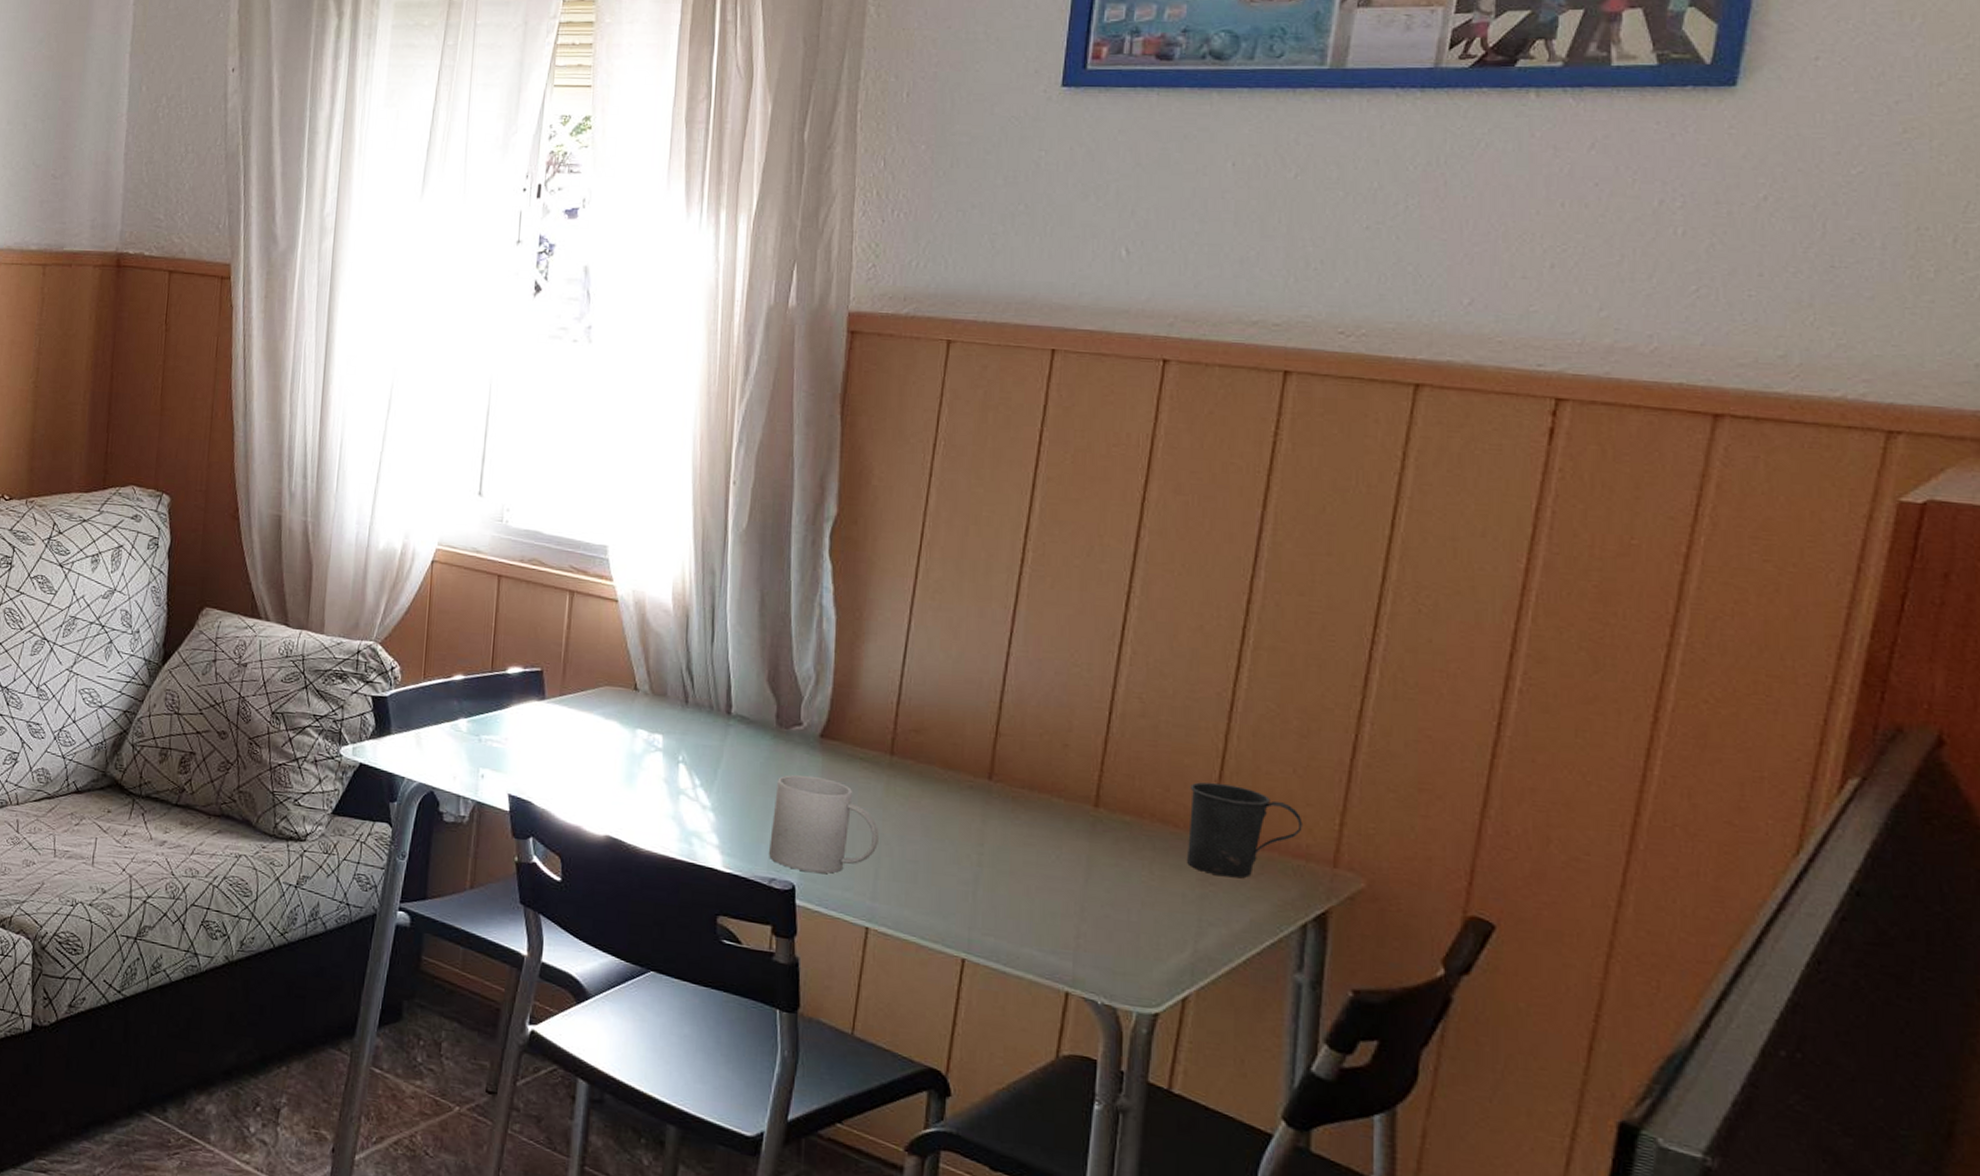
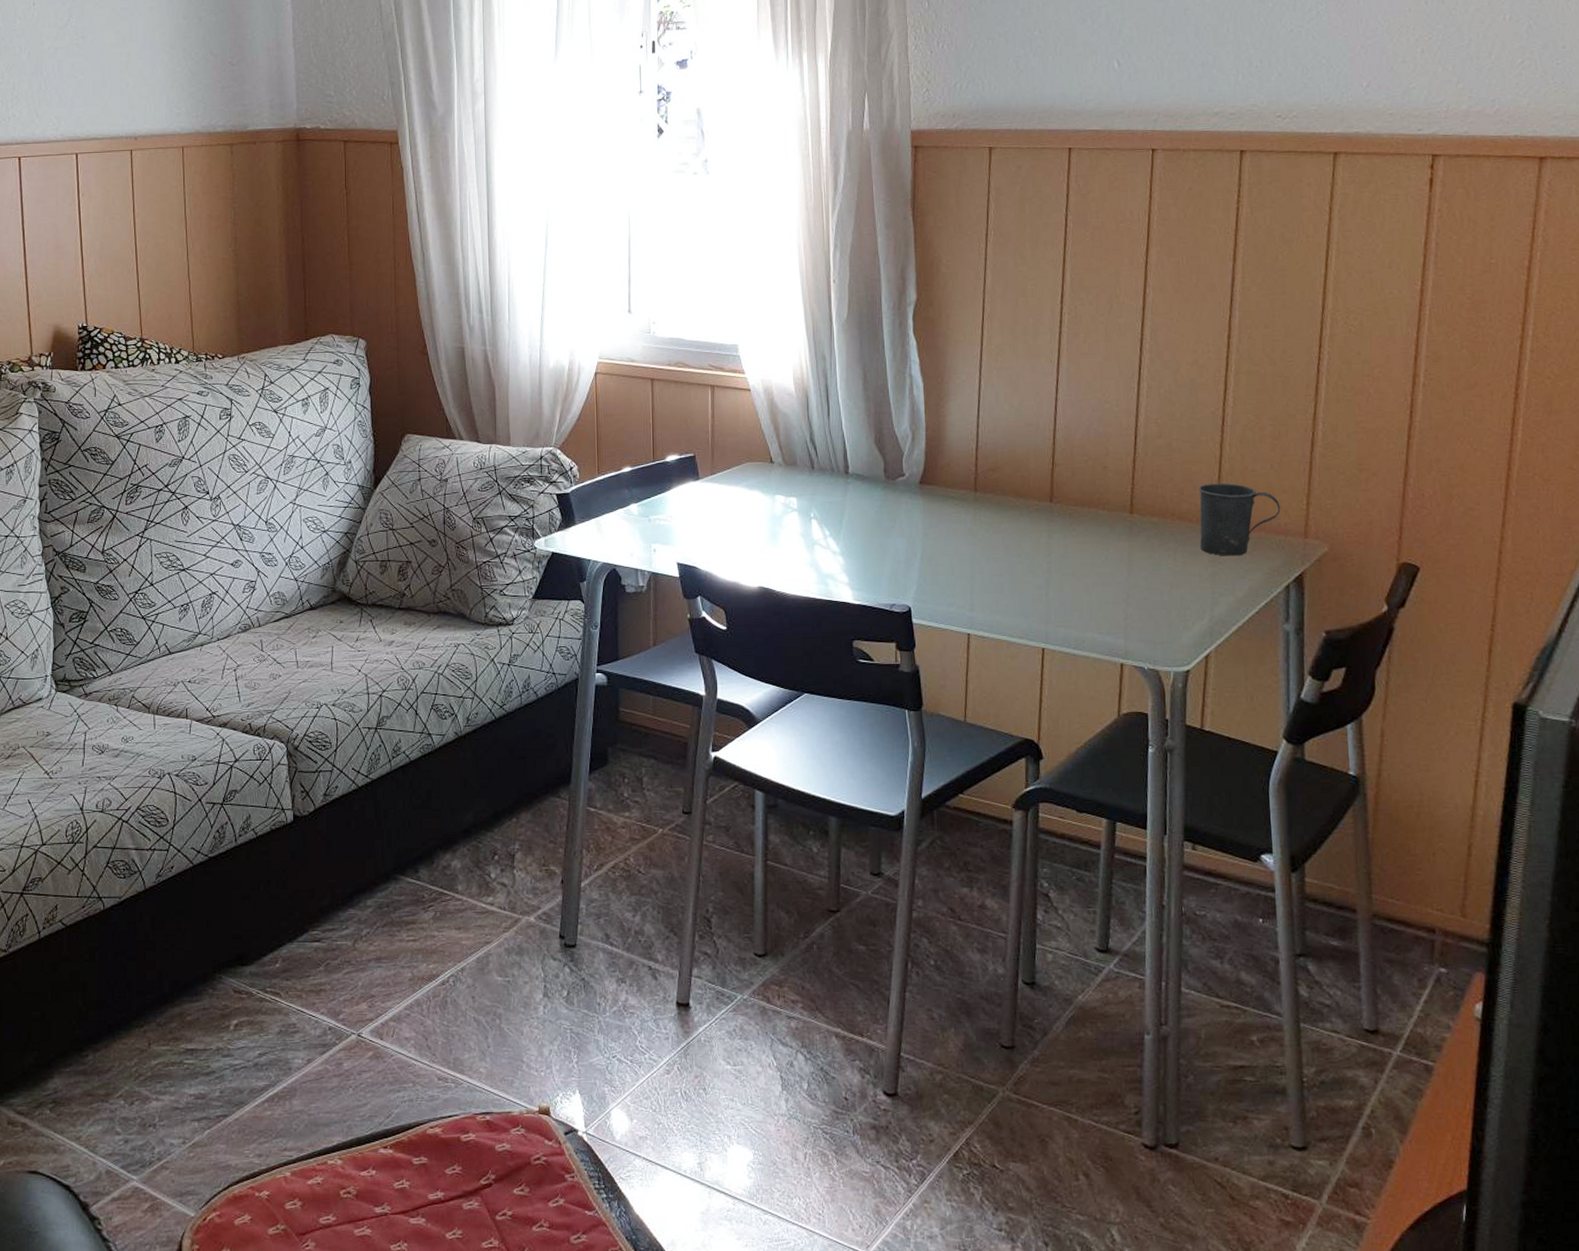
mug: present [769,775,880,874] -> none [888,516,972,595]

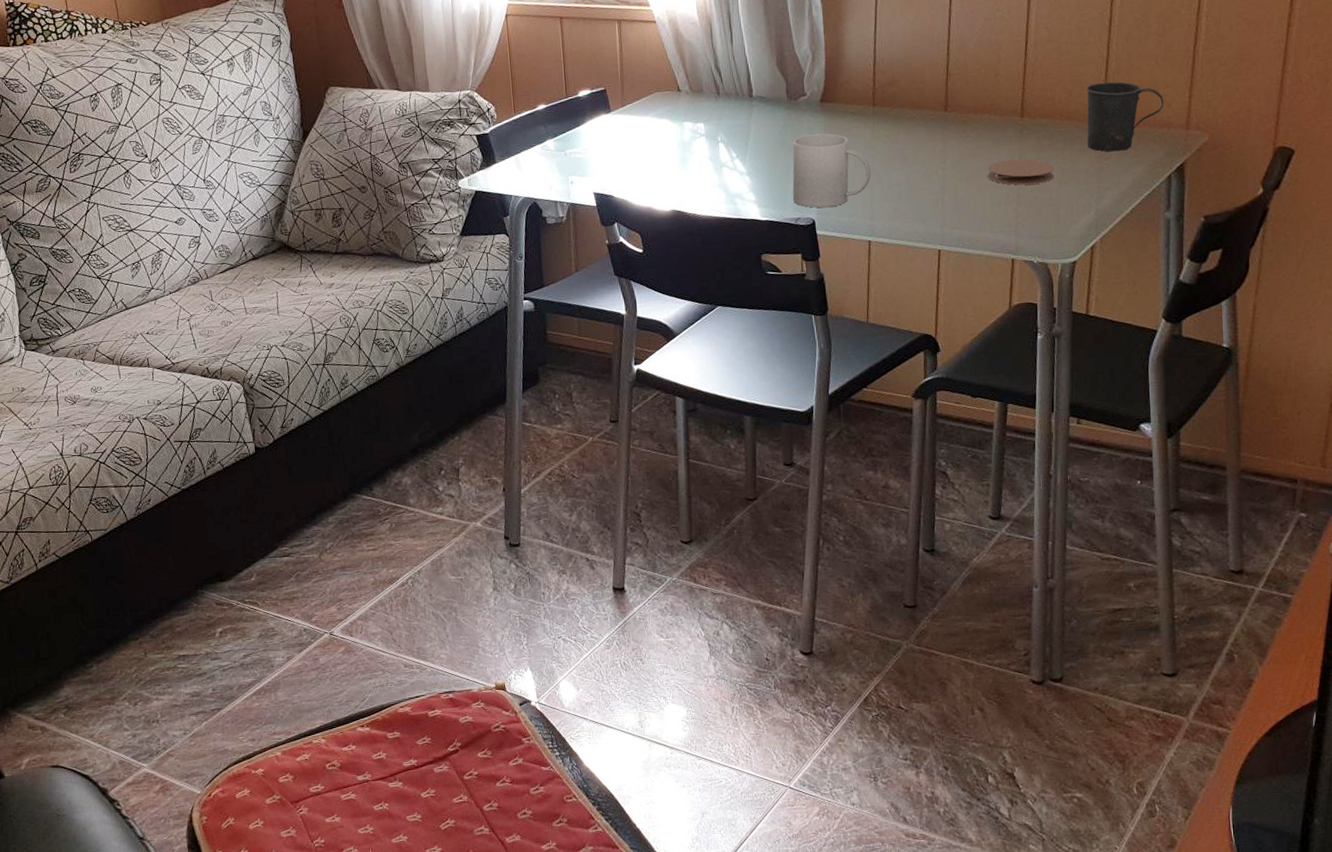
mug: none [888,516,972,595] -> present [792,133,872,208]
coaster: none [1095,557,1166,585] -> present [987,159,1054,185]

